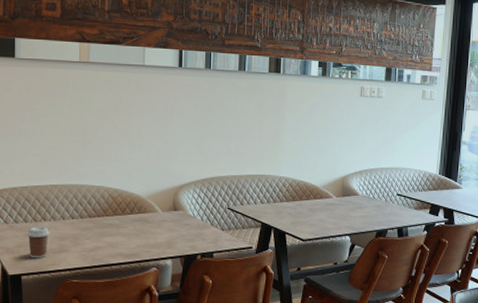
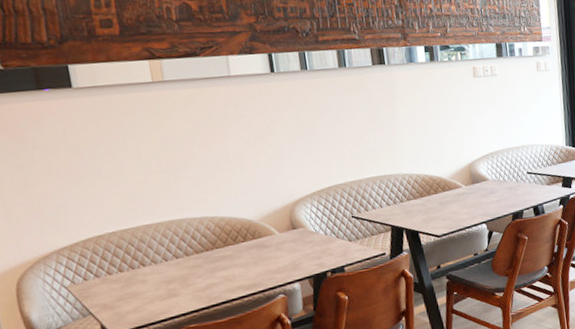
coffee cup: present [27,227,50,259] -> none [125,273,154,310]

